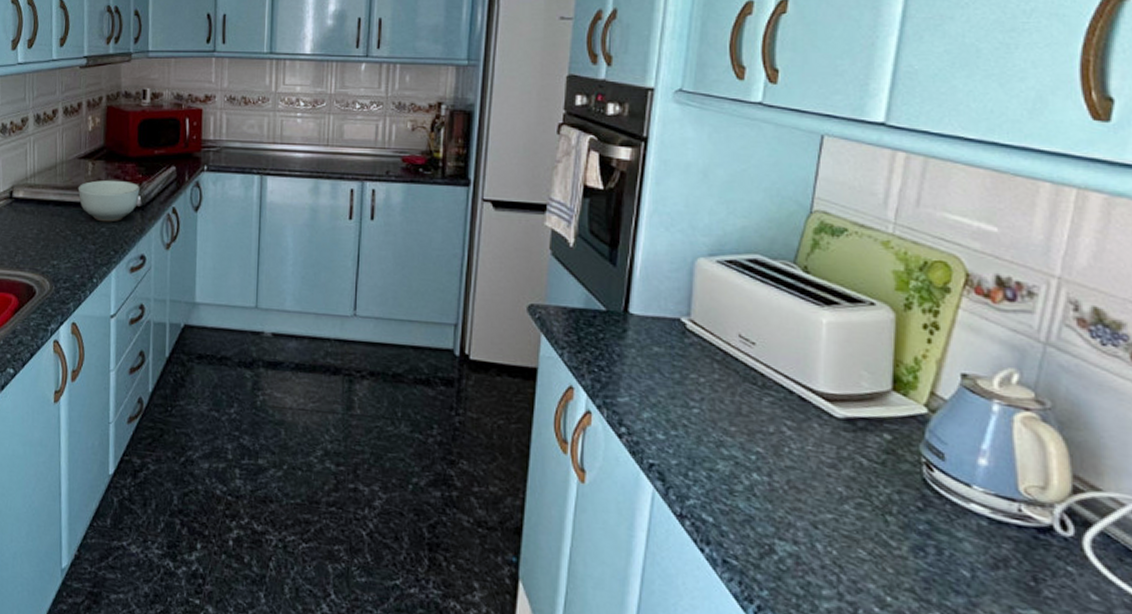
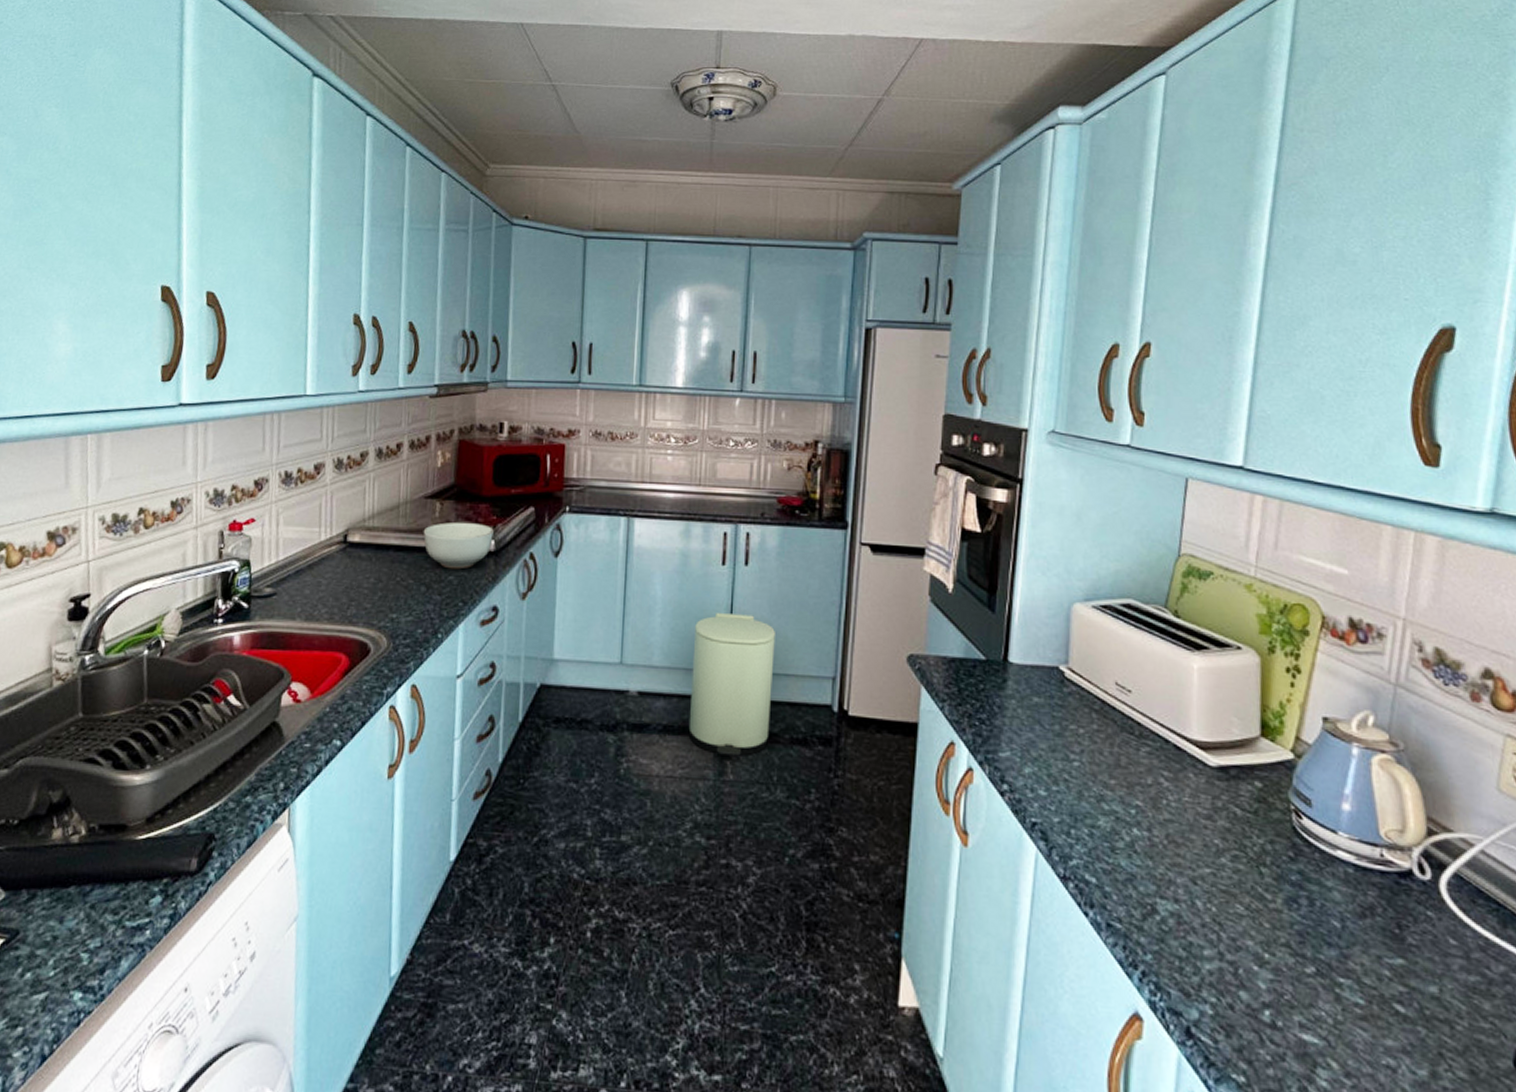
pedal bin: none [318,262,400,393] -> present [688,612,775,756]

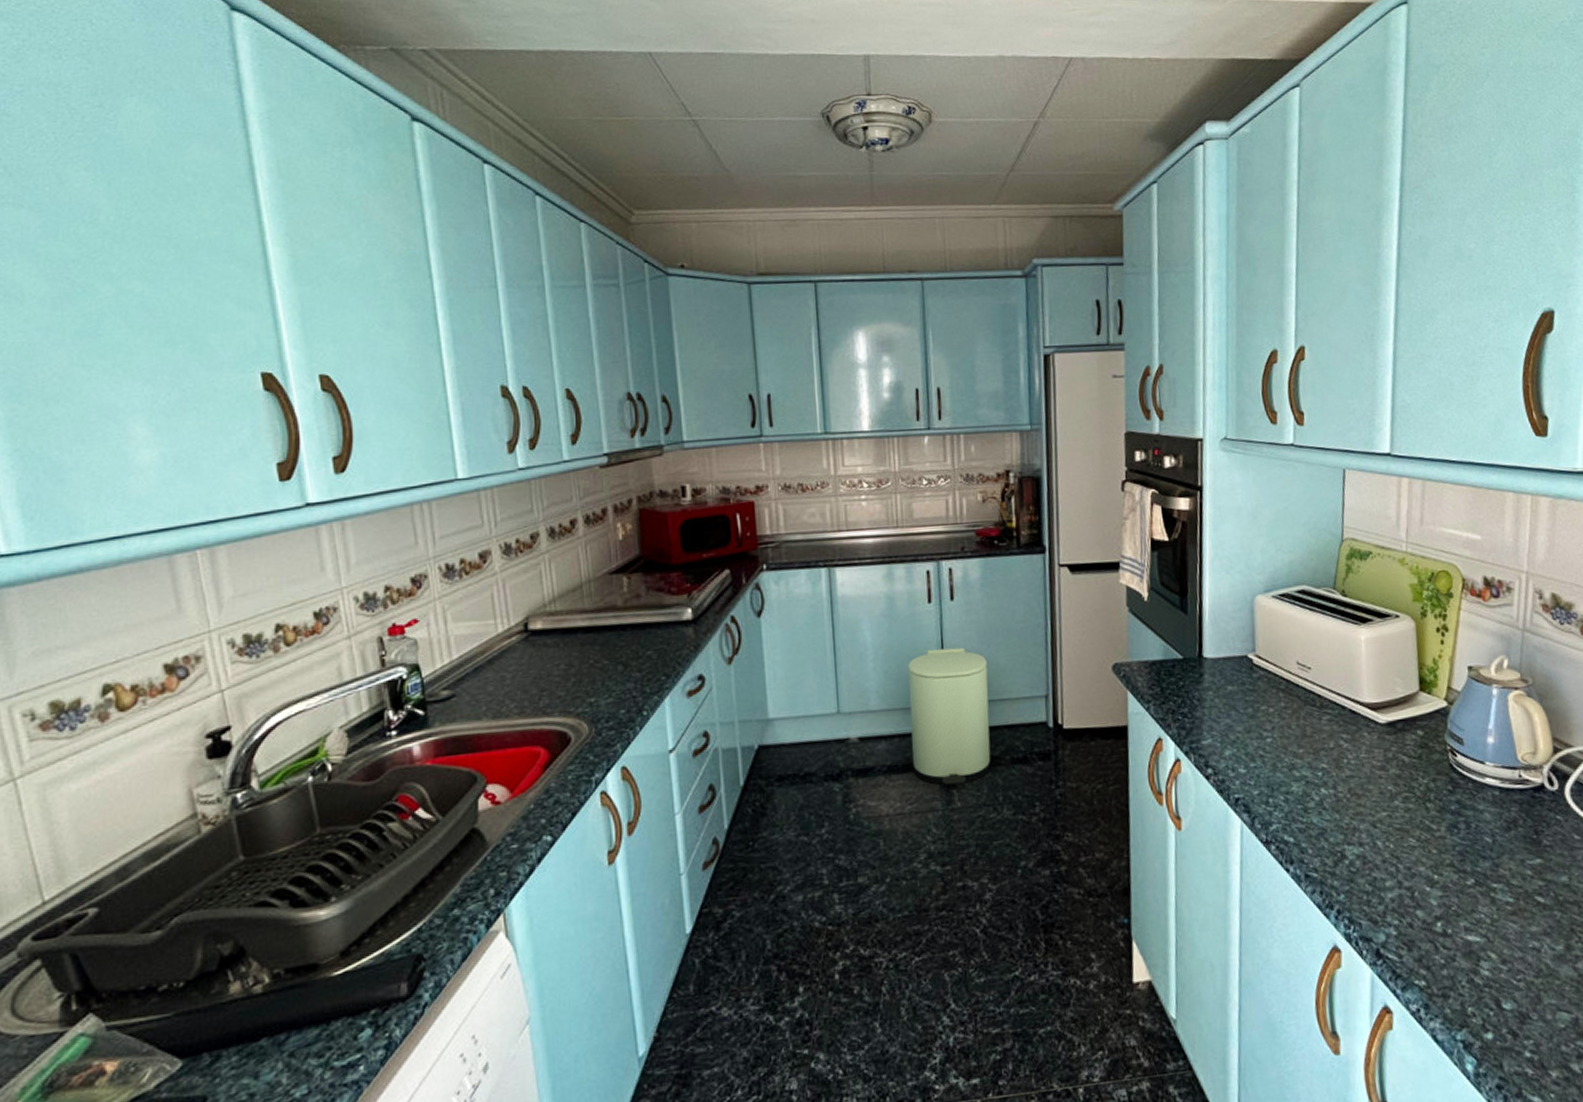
bowl: present [423,521,494,570] -> none [612,592,690,644]

